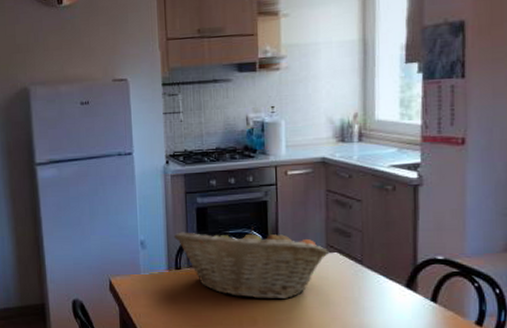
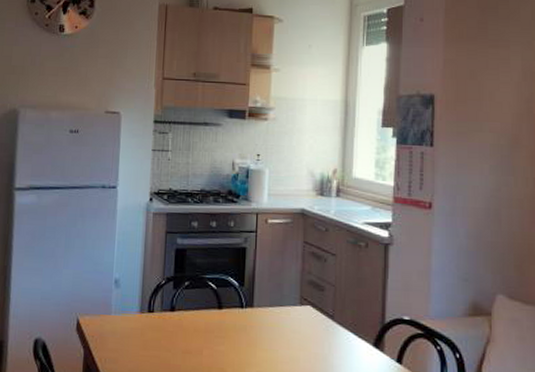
fruit basket: present [173,227,330,300] -> none [149,272,303,352]

